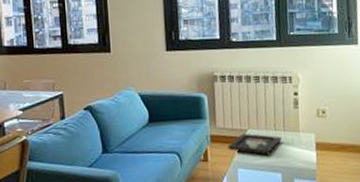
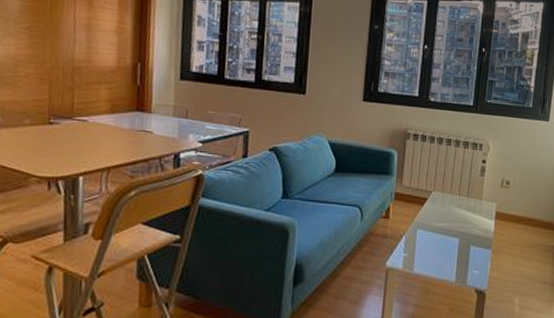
decorative tray: present [227,133,283,155] -> none [410,194,466,219]

